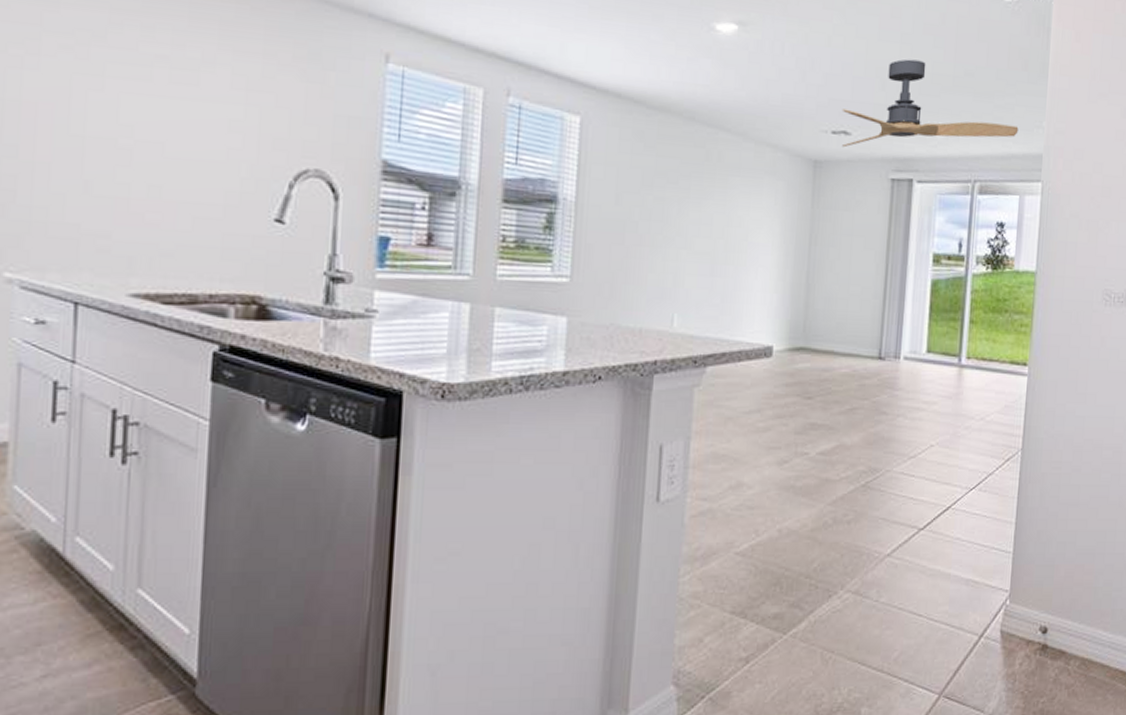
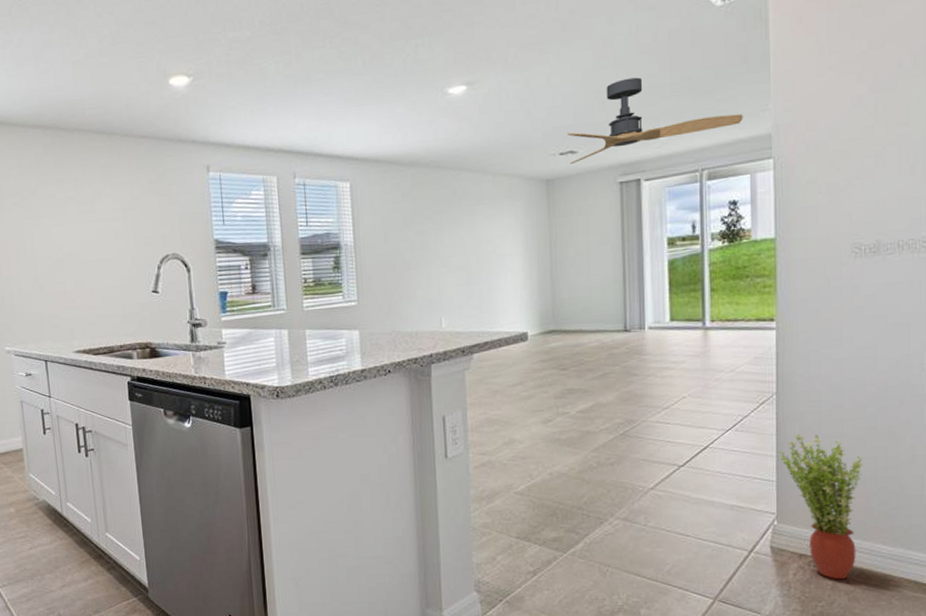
potted plant: none [1017,498,1095,671] -> present [778,434,863,580]

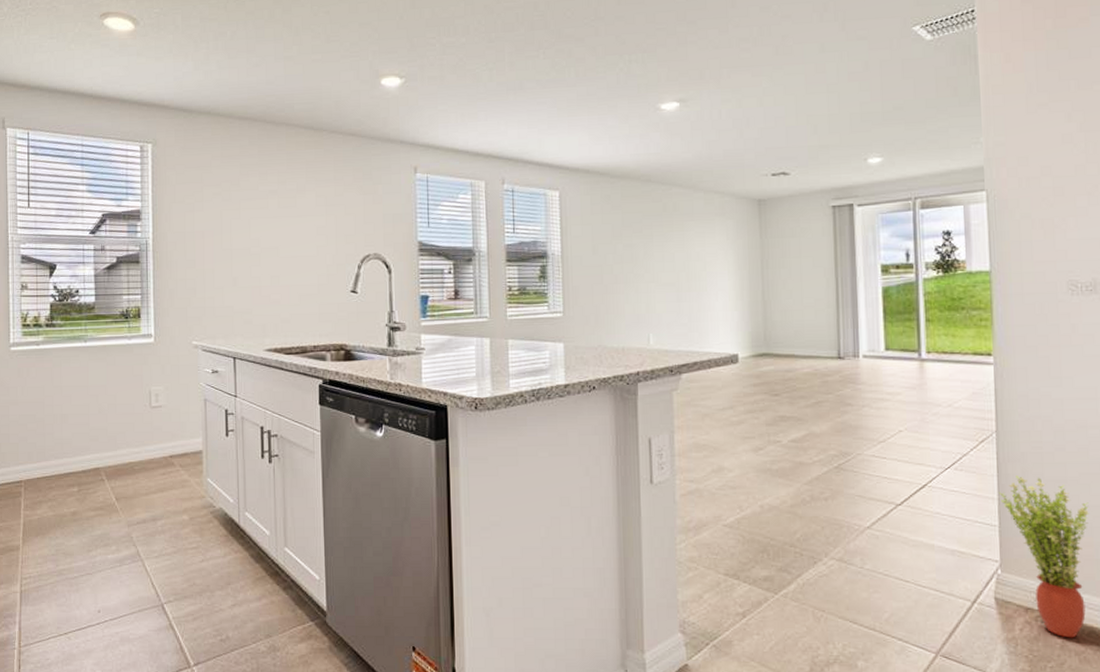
ceiling fan: present [566,77,743,165] -> none [779,104,955,186]

